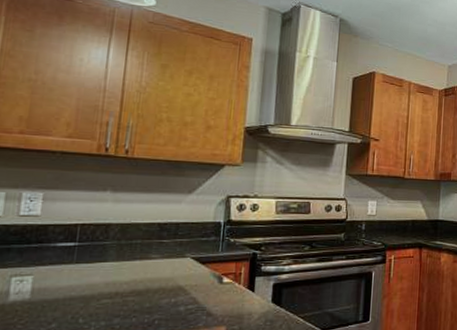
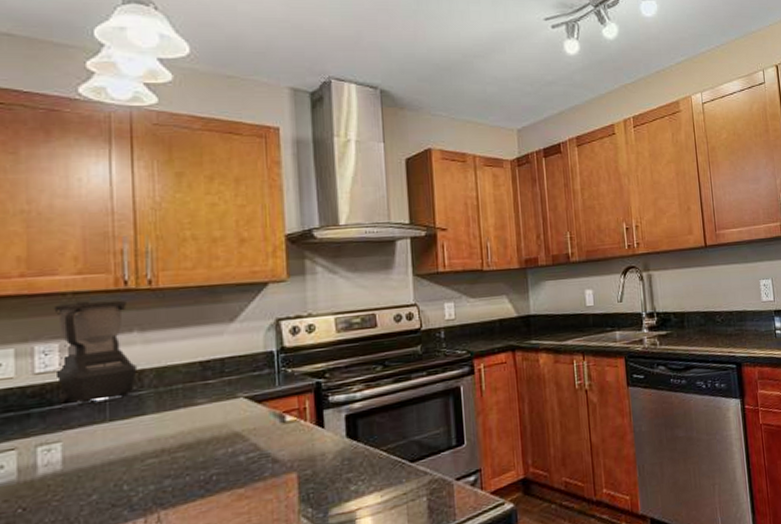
blender: none [35,160,106,247] -> present [53,300,138,405]

